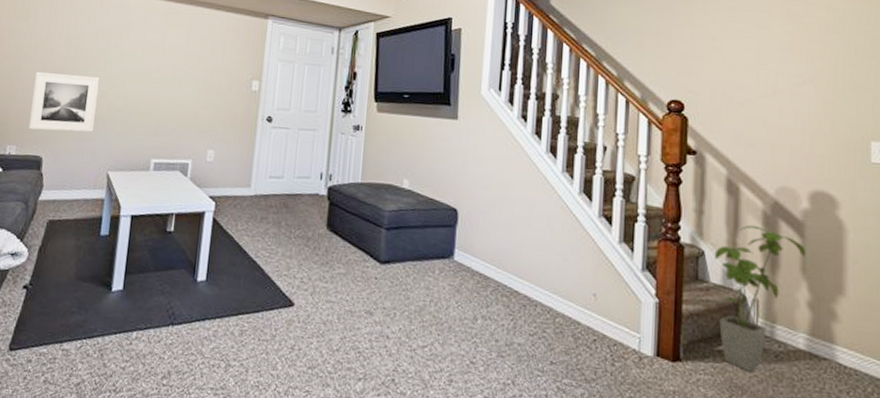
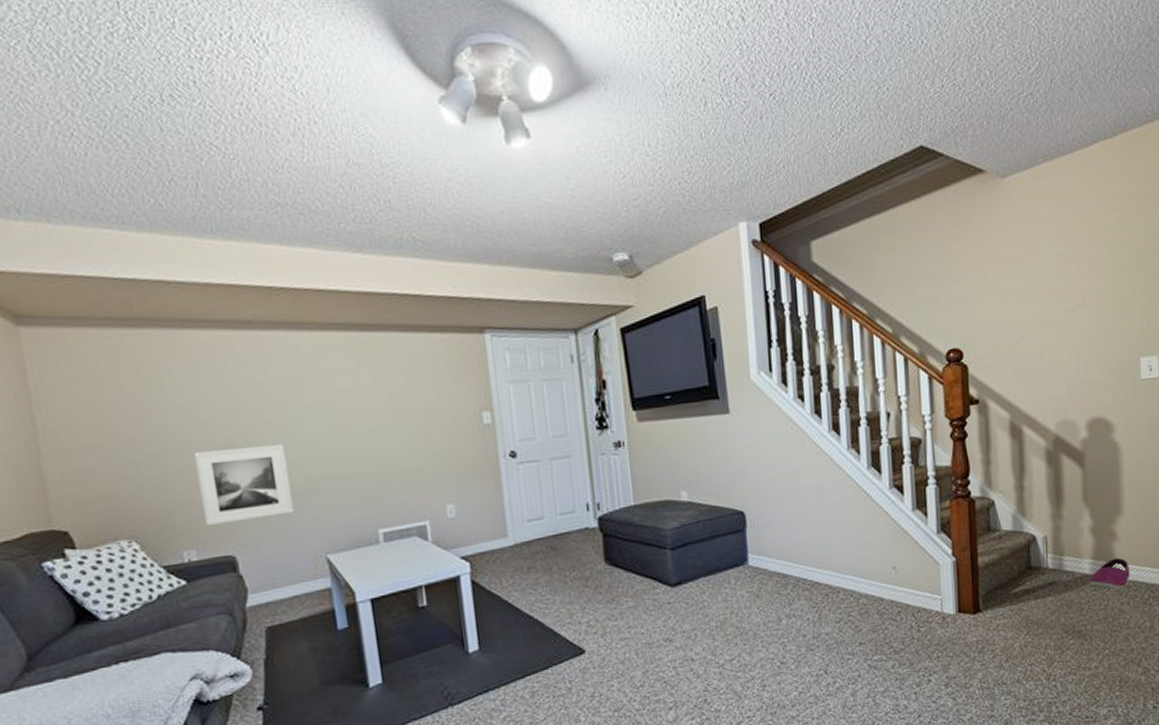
house plant: present [714,224,807,372] -> none [1003,464,1087,606]
shoe: none [803,339,852,376] -> present [1089,557,1130,590]

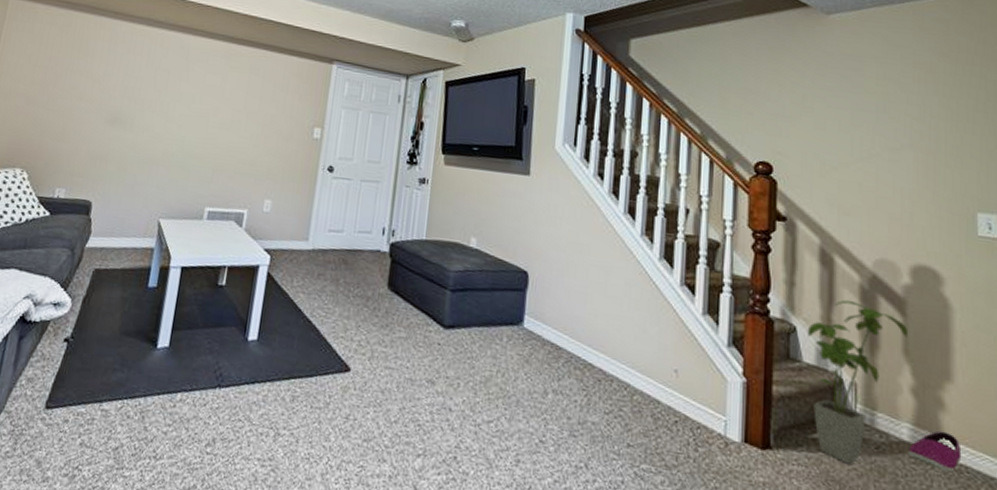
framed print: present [194,444,294,526] -> none [79,112,155,177]
house plant: none [1003,464,1087,606] -> present [807,299,909,464]

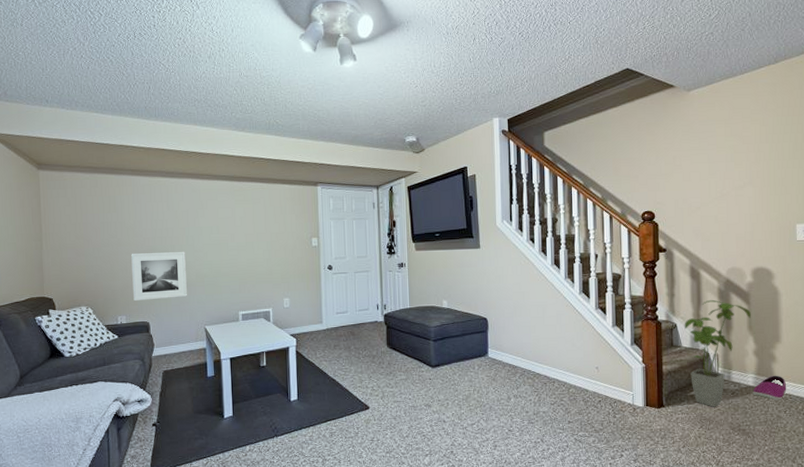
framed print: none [79,112,155,177] -> present [131,252,187,302]

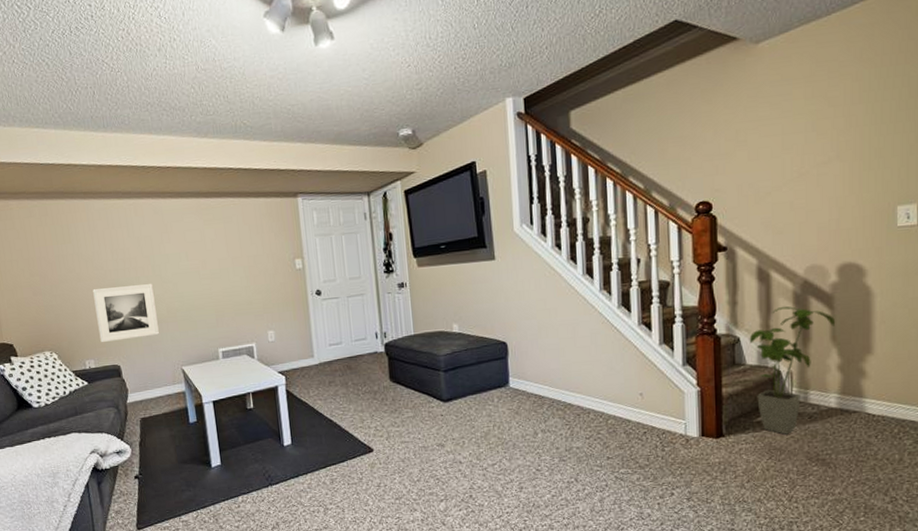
shoe: present [752,375,787,401] -> none [835,393,879,424]

